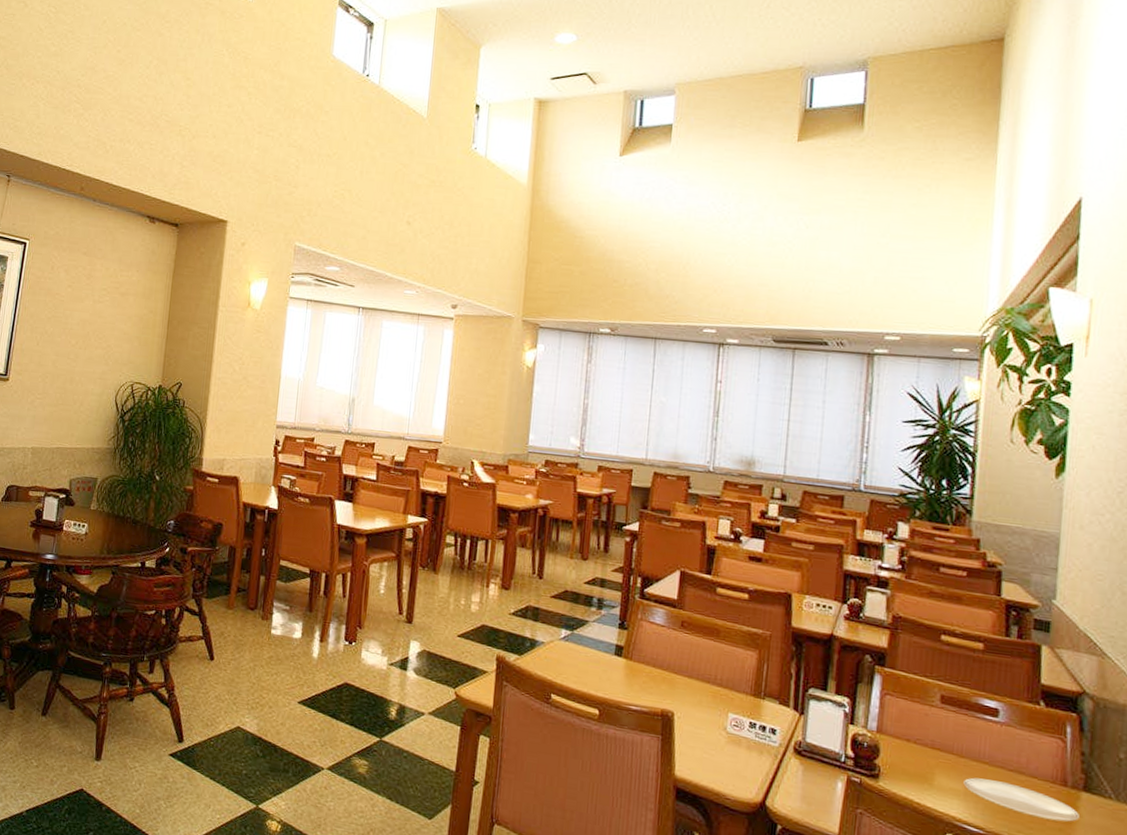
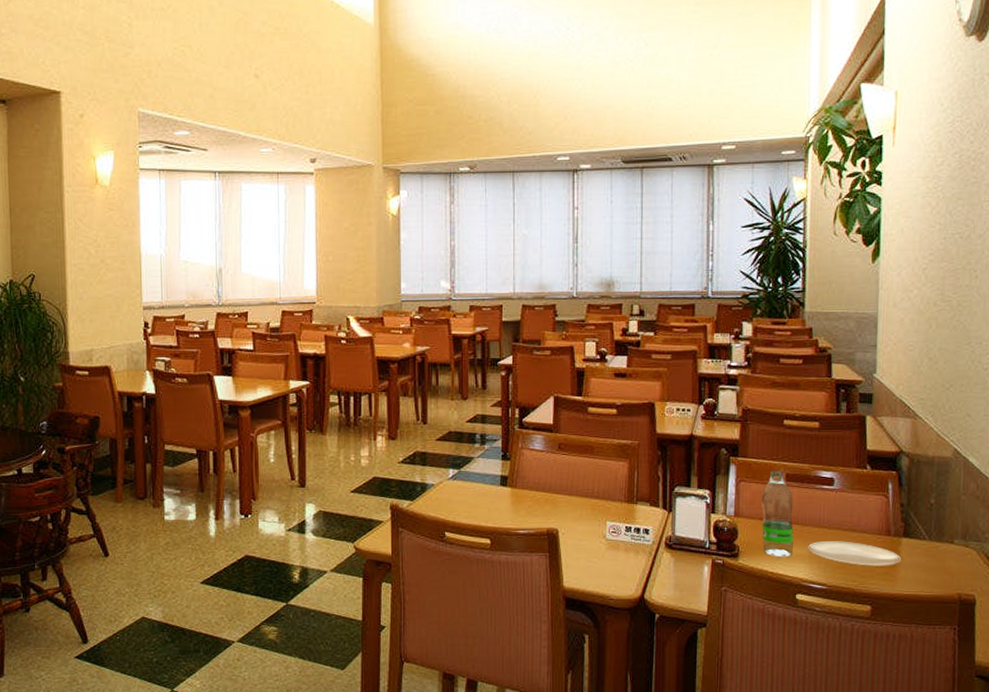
bottle: none [908,688,948,790] -> present [761,470,794,558]

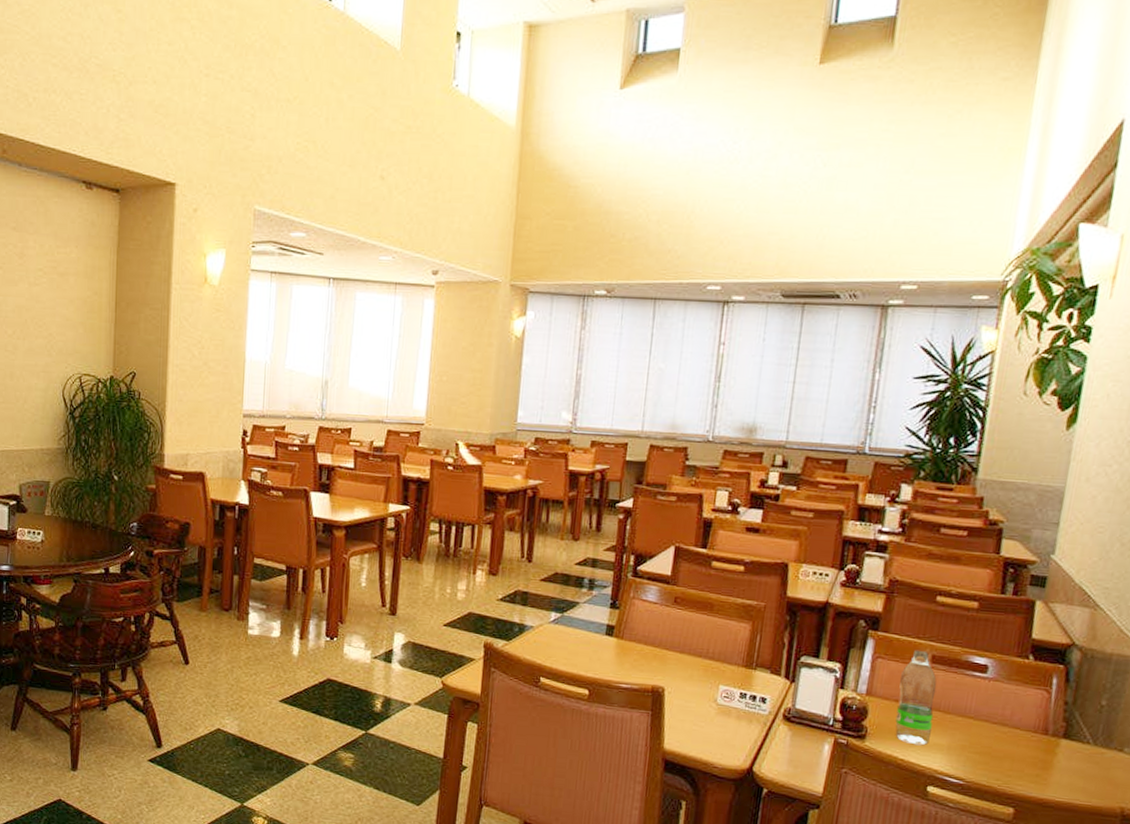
plate: present [808,541,901,567] -> none [947,732,1057,769]

